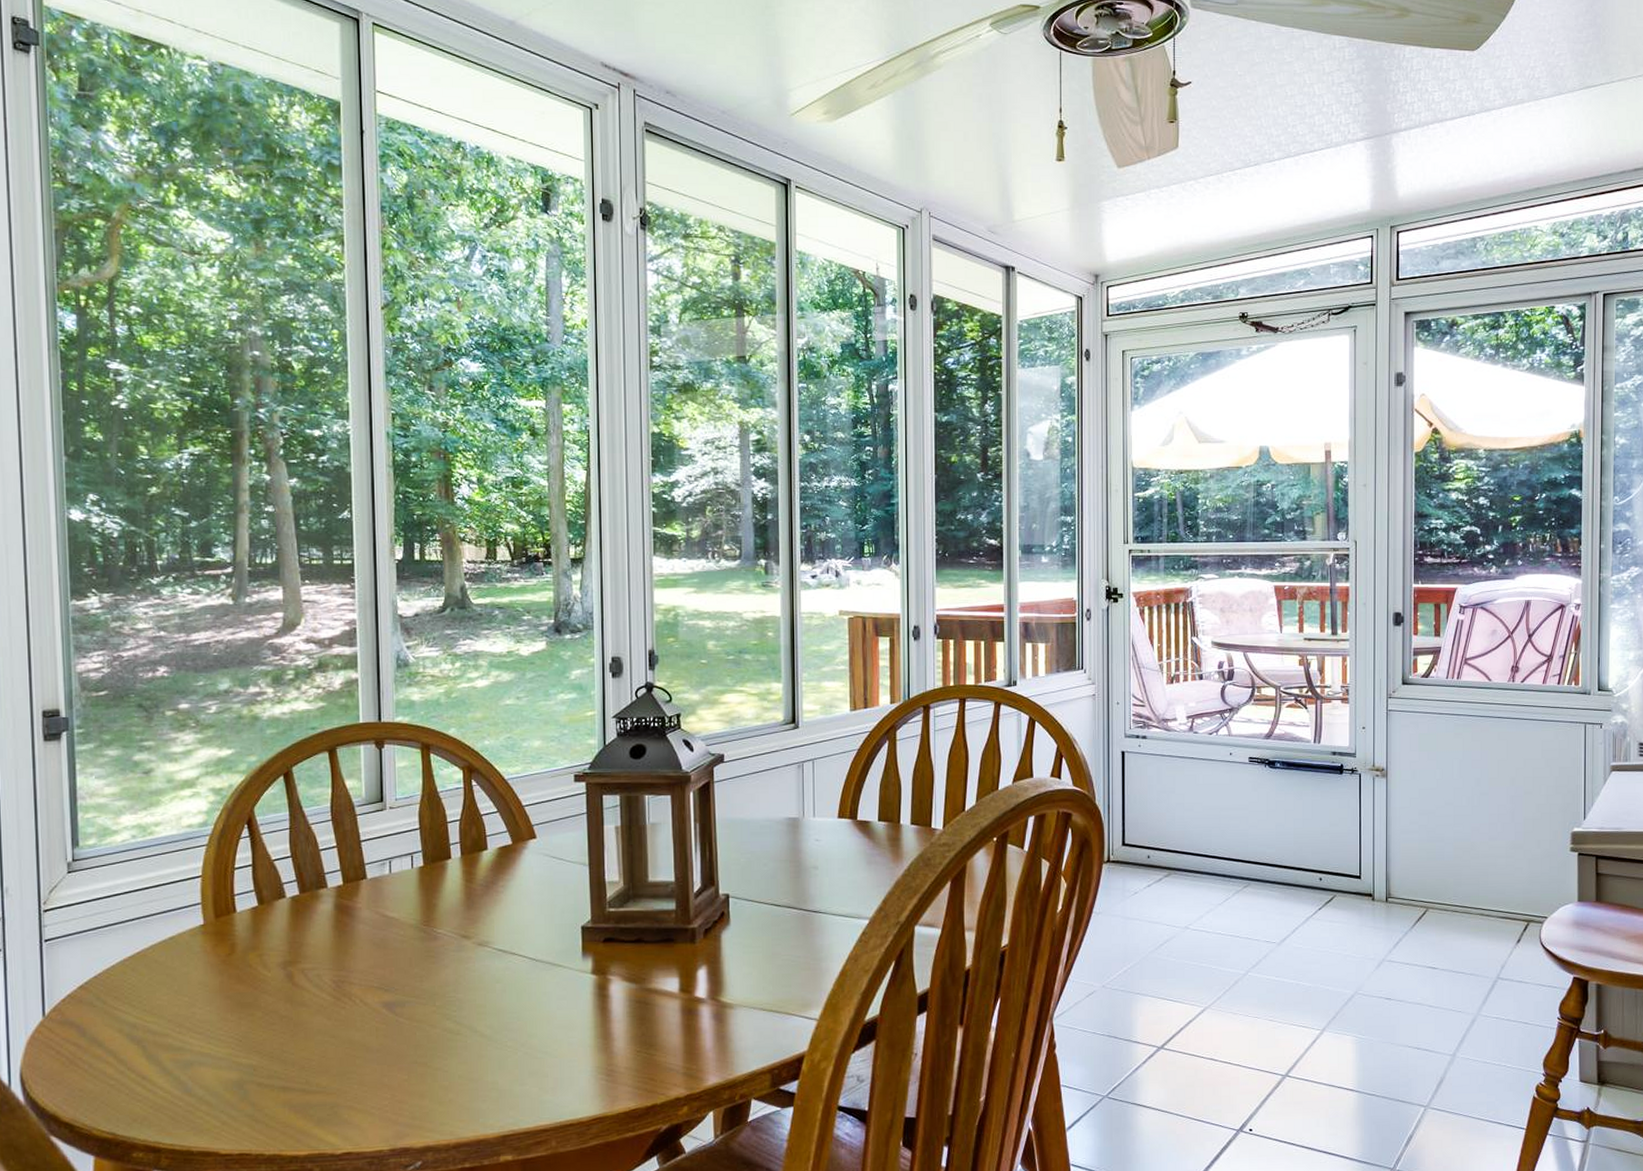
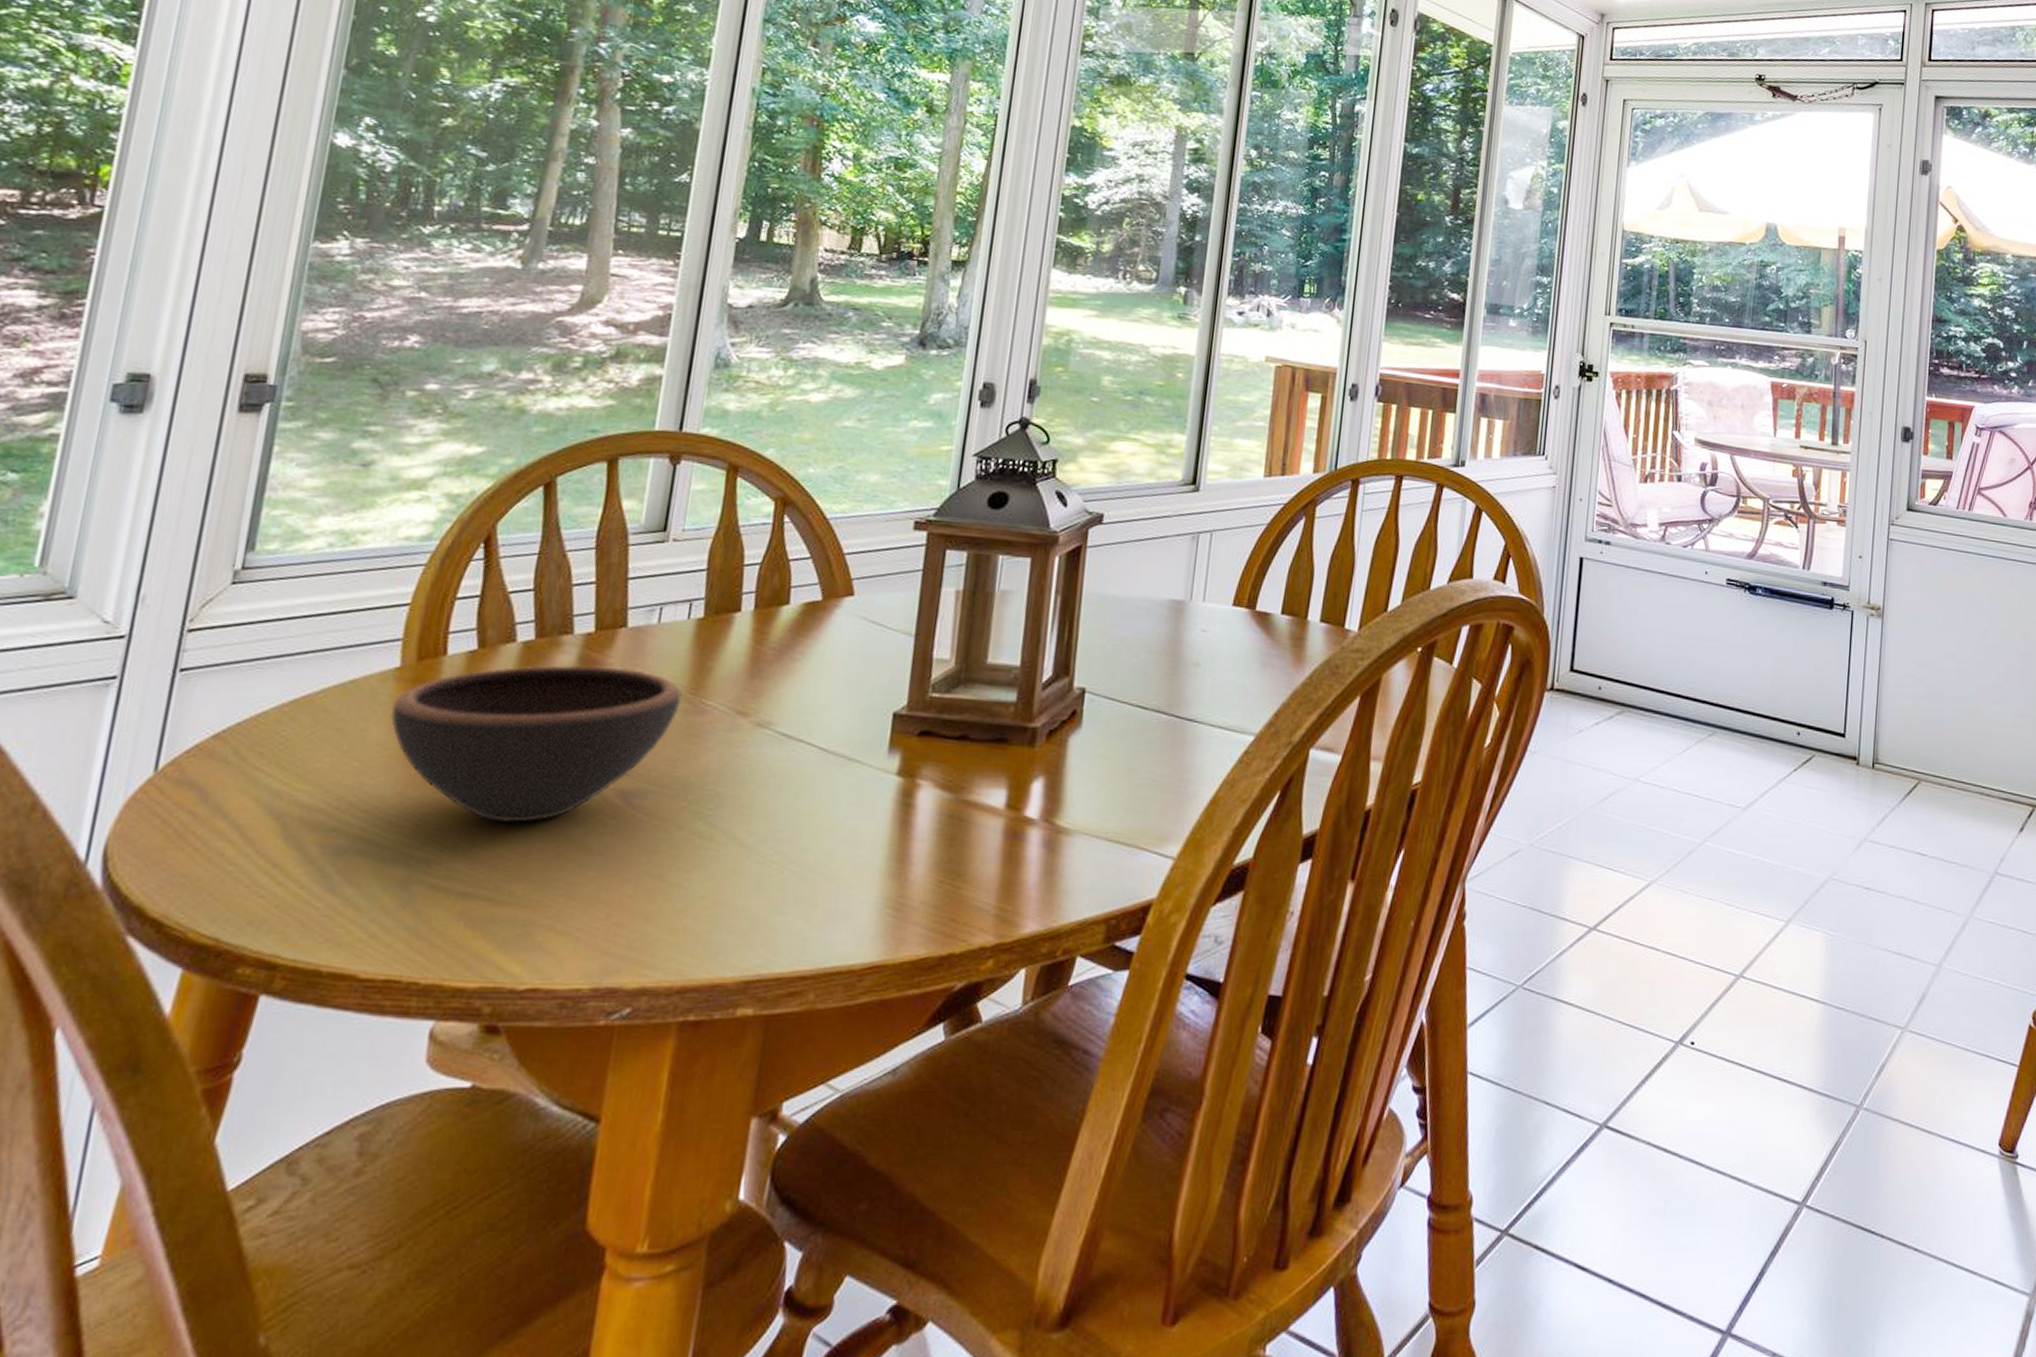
bowl: none [203,910,419,1033] -> present [390,665,682,823]

